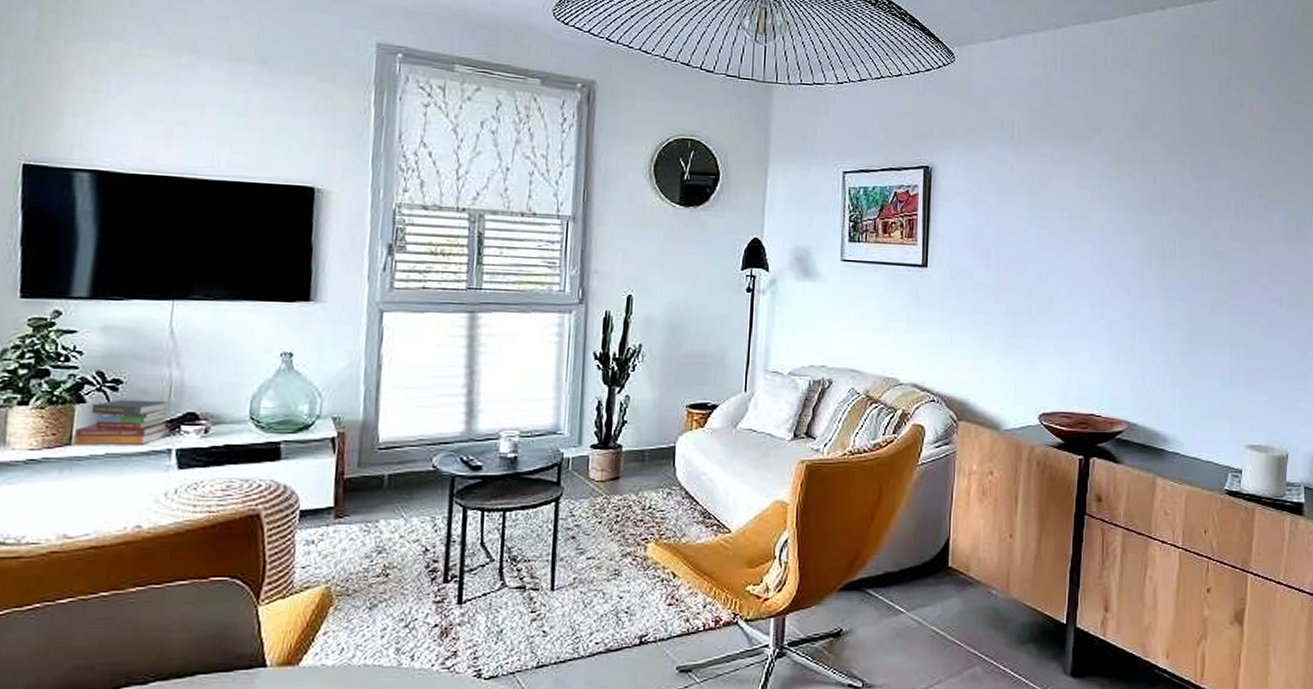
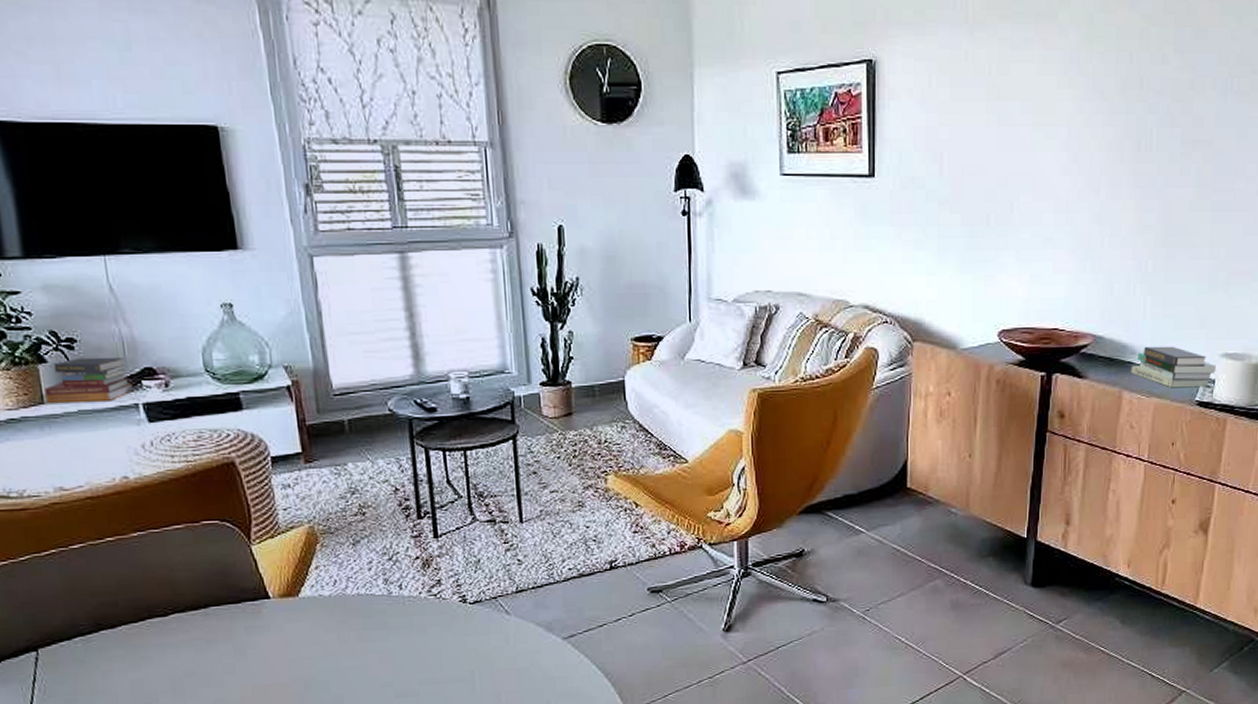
books: none [1163,435,1242,477] -> present [1130,346,1216,388]

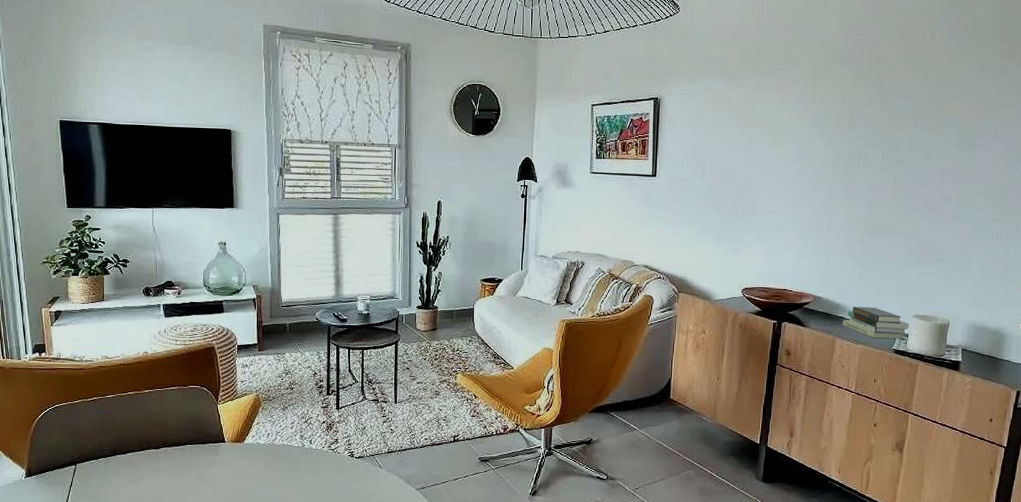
books: present [44,357,134,403] -> none [105,272,159,302]

